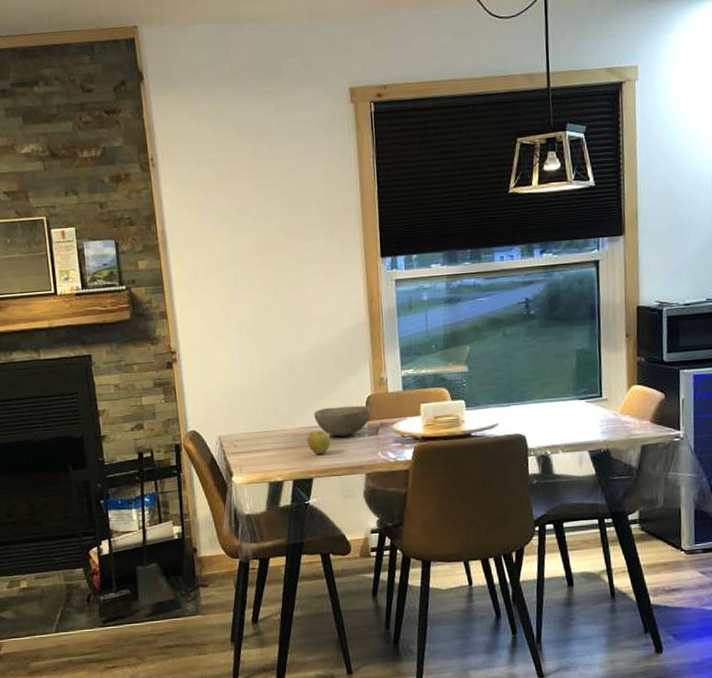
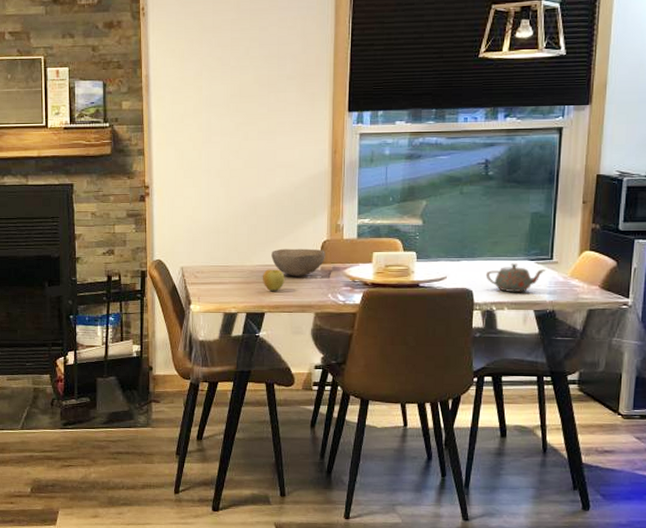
teapot: none [537,404,596,434] -> present [485,263,545,292]

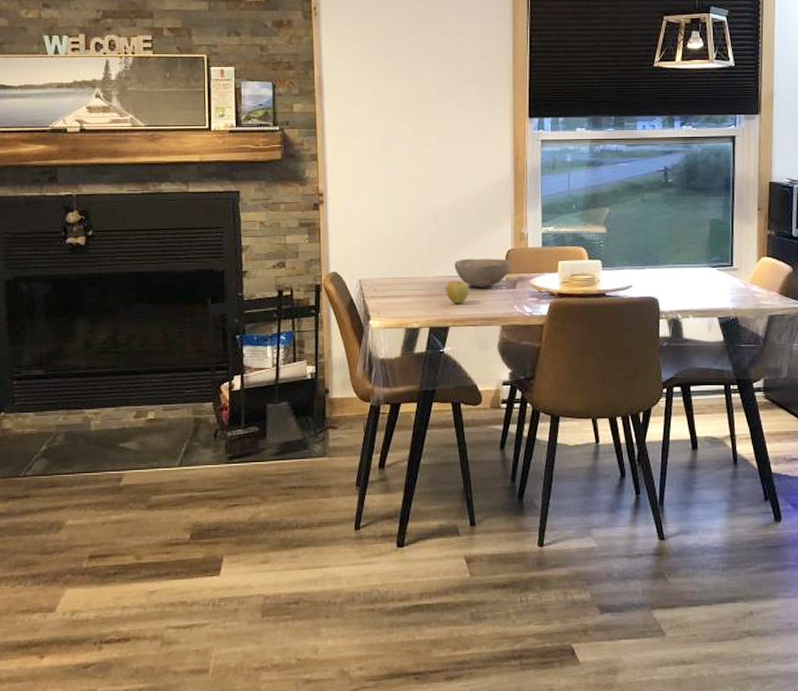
teapot: present [485,263,545,292] -> none [670,270,726,300]

